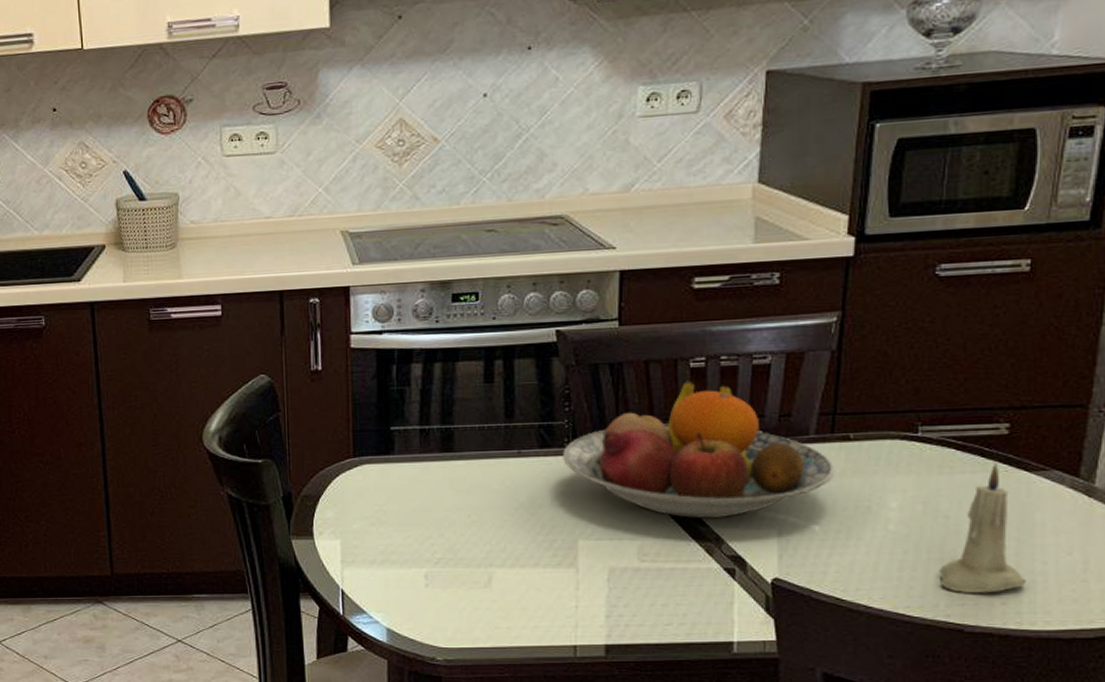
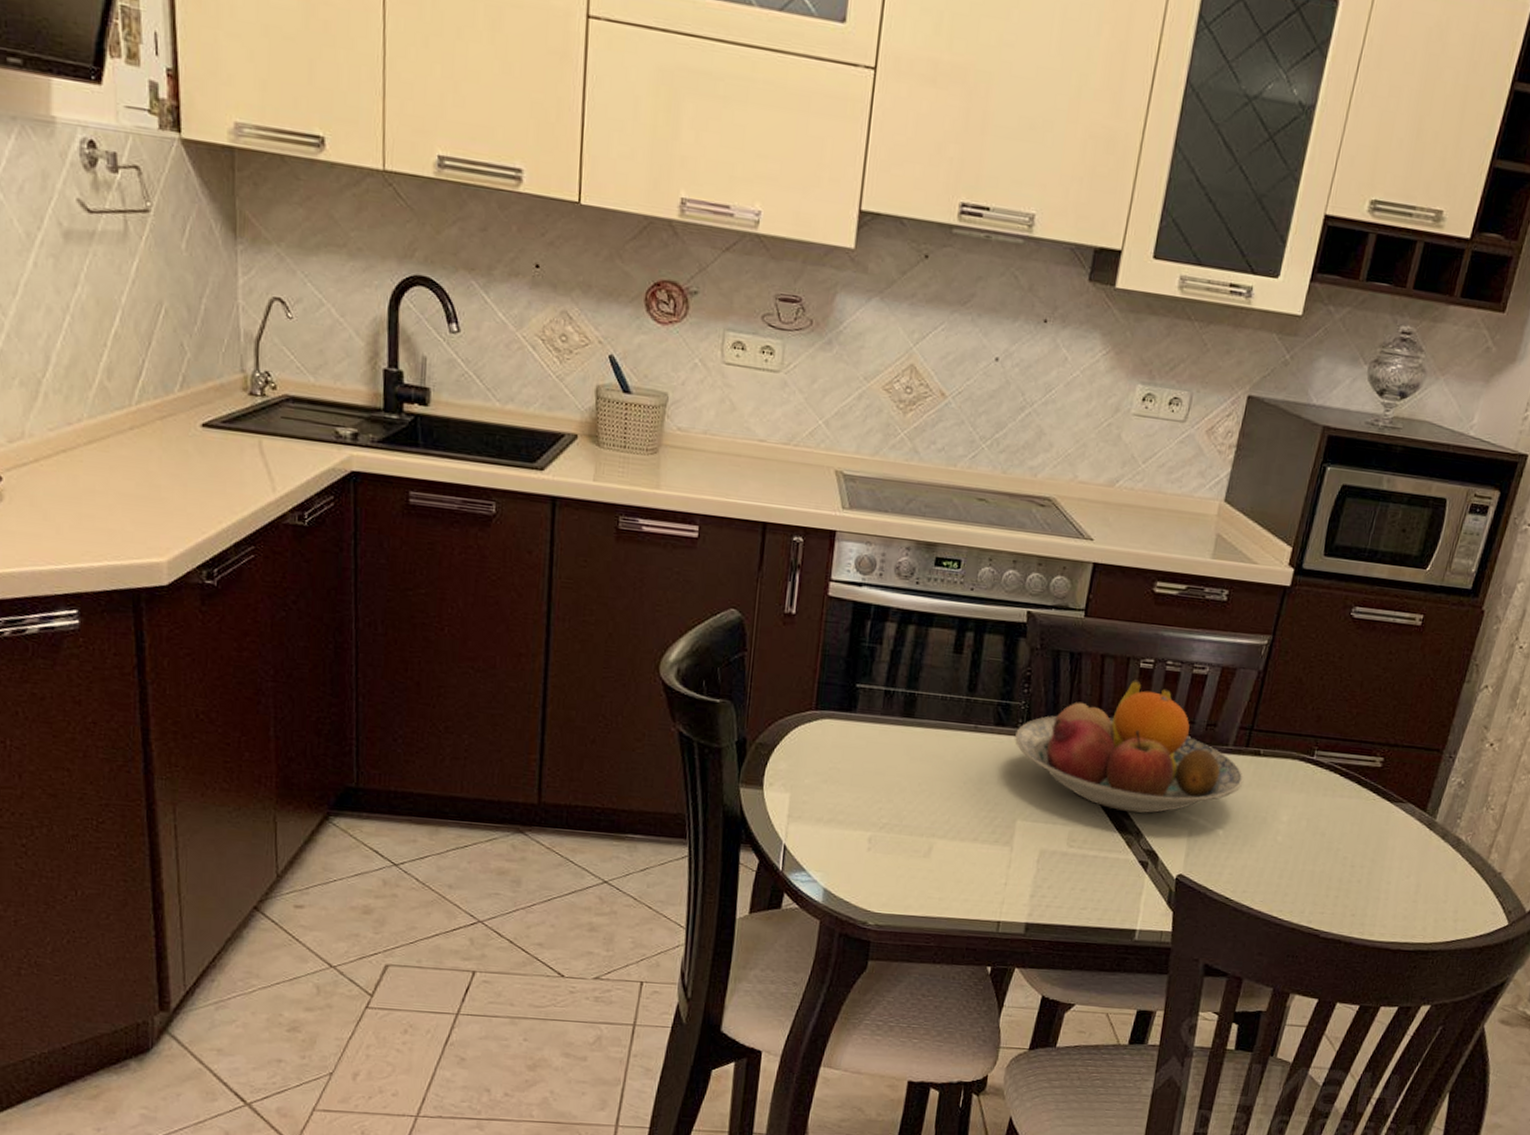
candle: present [939,463,1027,593] -> none [1308,791,1374,905]

